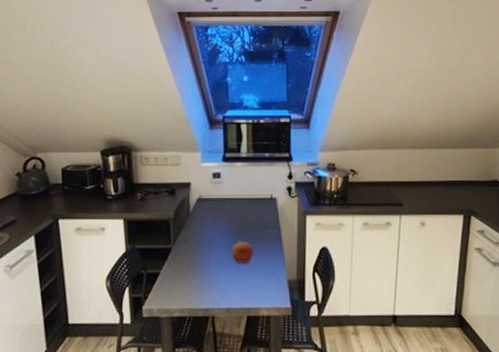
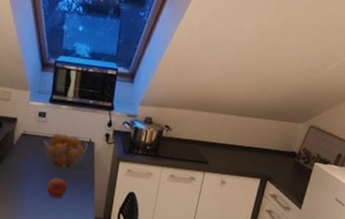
fruit basket: none [222,193,269,231] -> present [43,133,88,170]

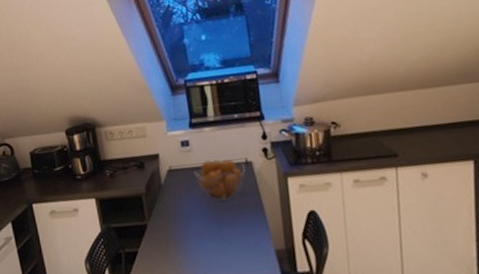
apple: present [46,177,67,198] -> none [210,211,234,236]

